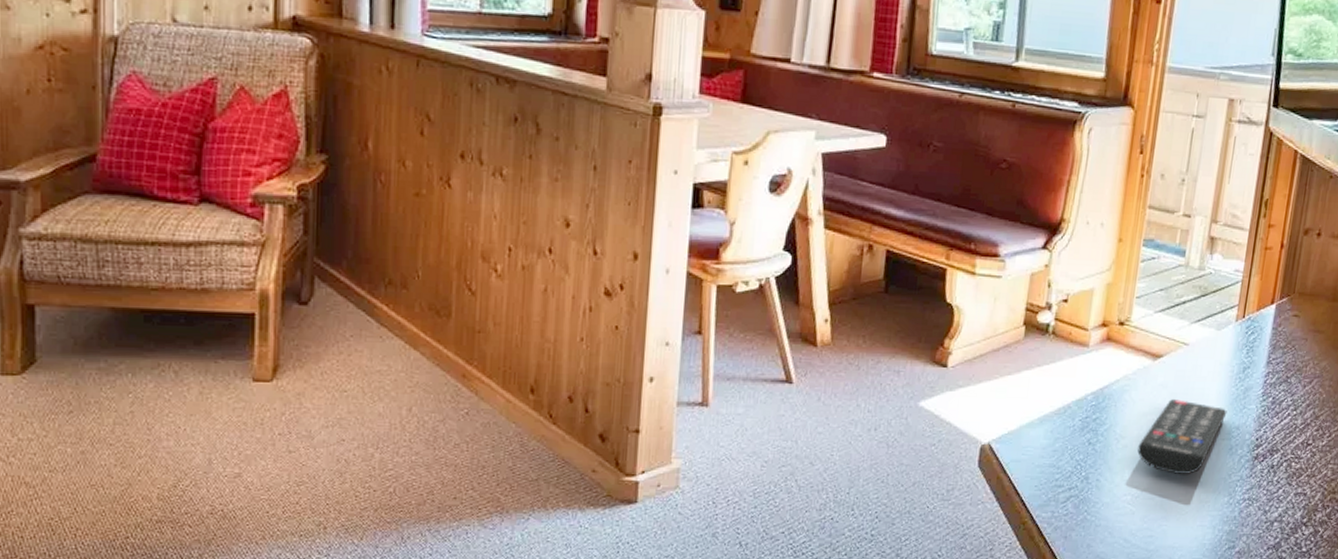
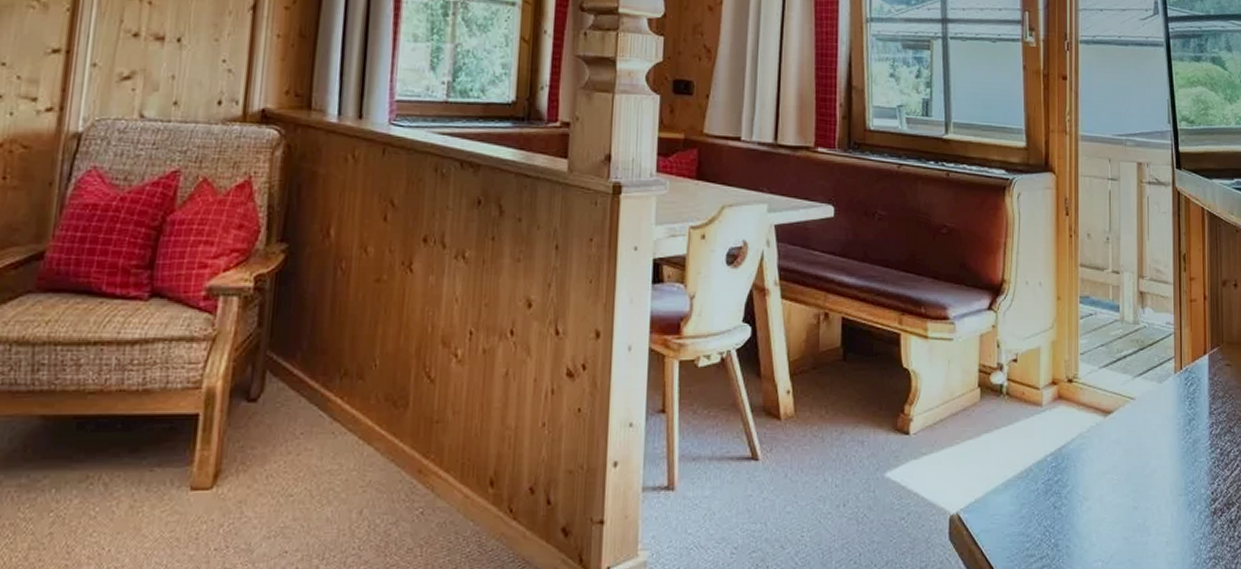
remote control: present [1137,399,1227,474] -> none [1102,456,1180,535]

